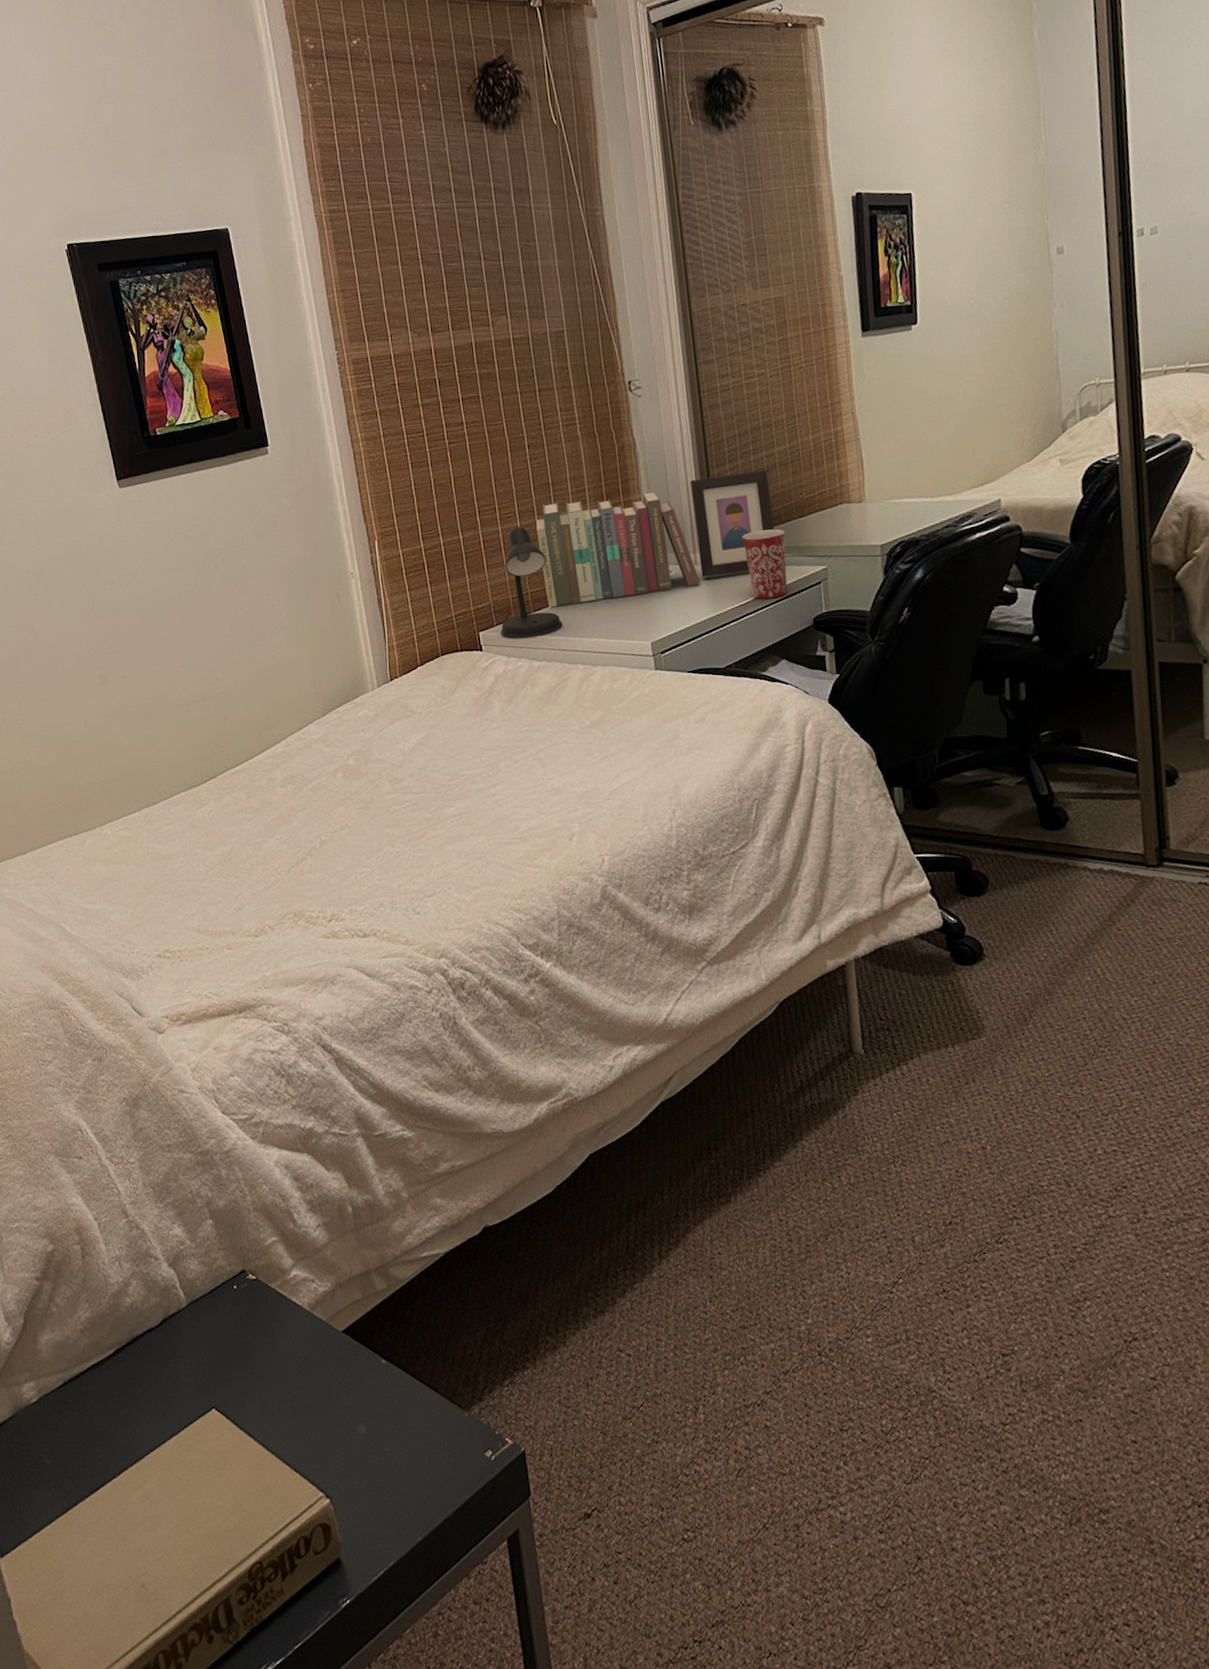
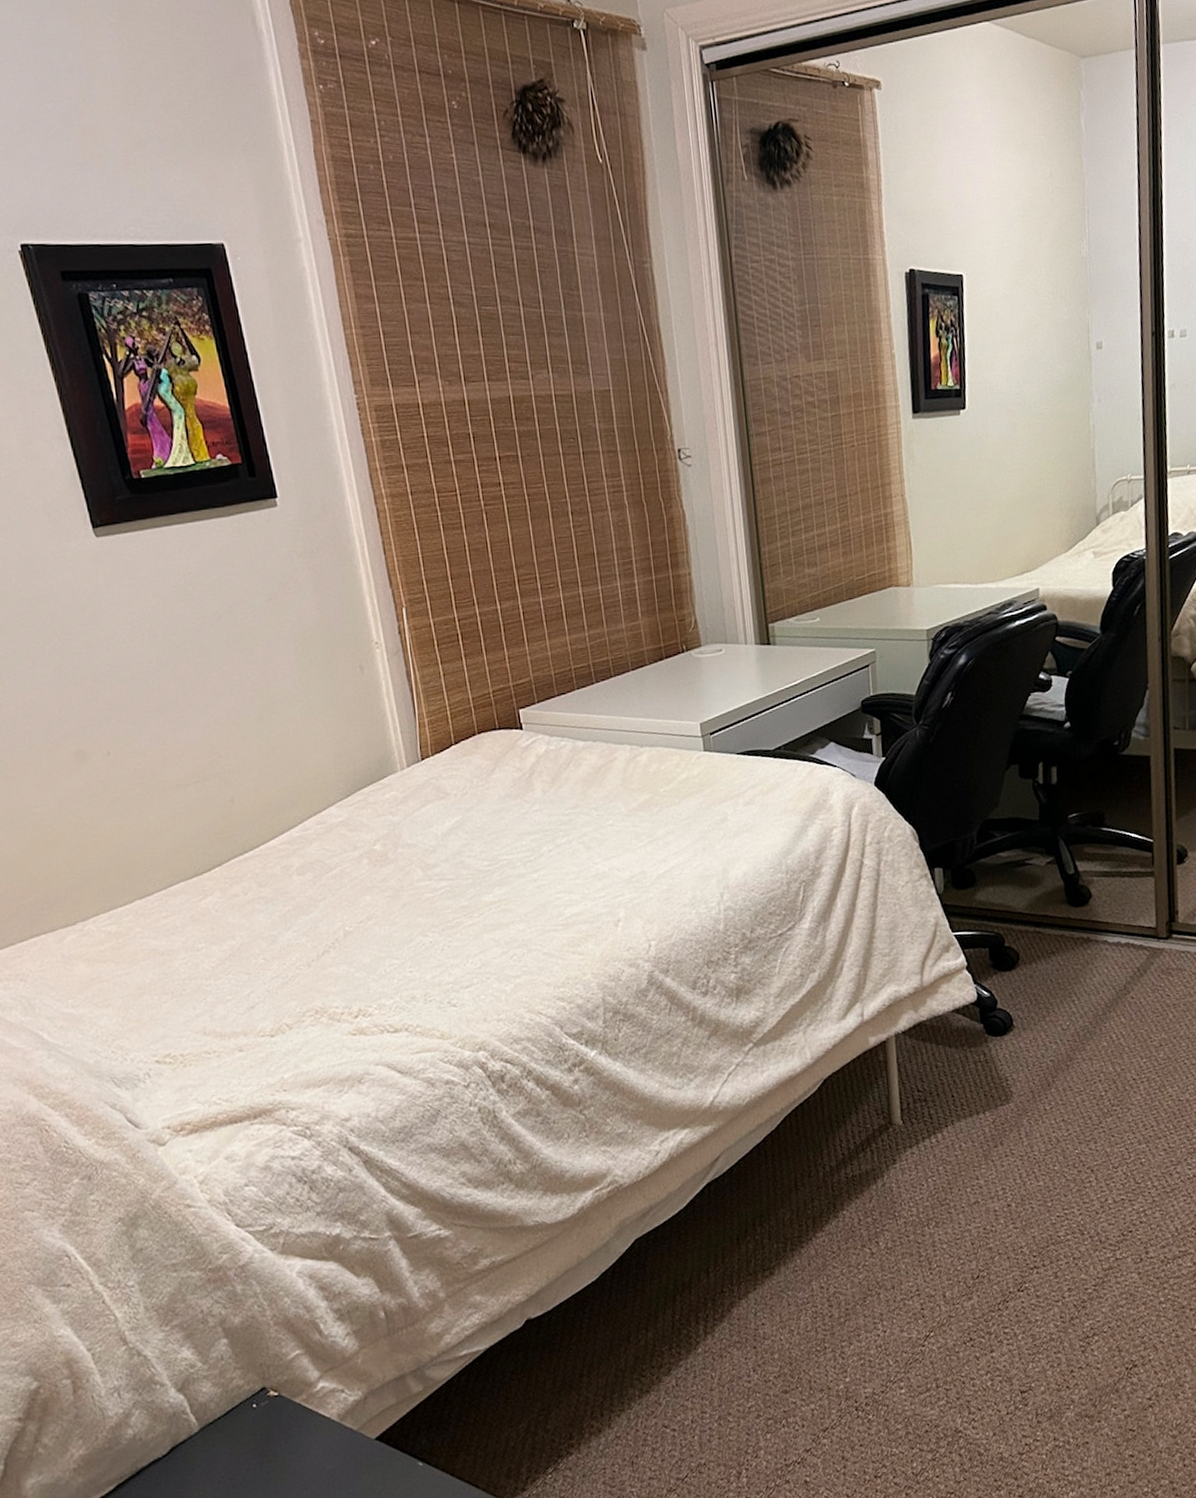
desk lamp: present [492,526,563,639] -> none [533,598,609,717]
books: present [536,491,701,608] -> none [580,566,751,685]
picture frame: present [689,469,774,577] -> none [740,549,824,657]
mug: present [741,529,788,599] -> none [792,610,837,681]

